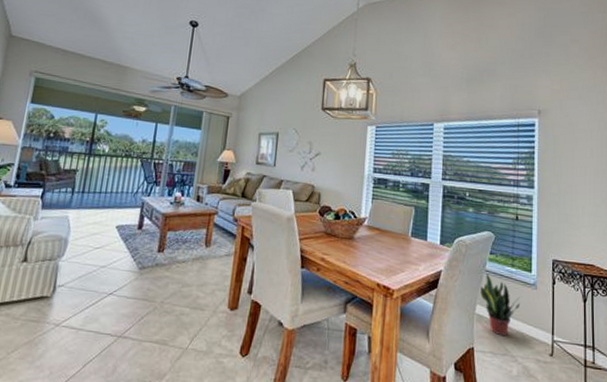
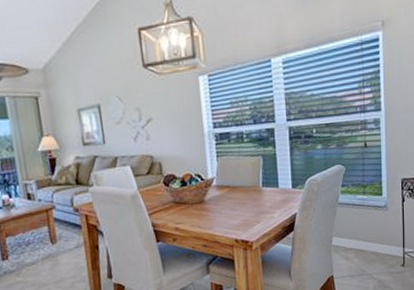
potted plant: present [480,273,523,337] -> none [335,206,376,260]

